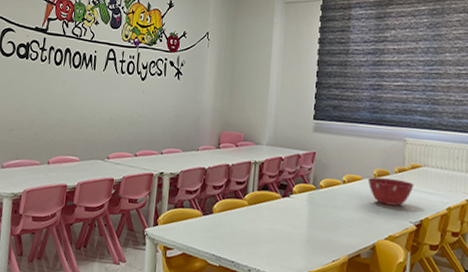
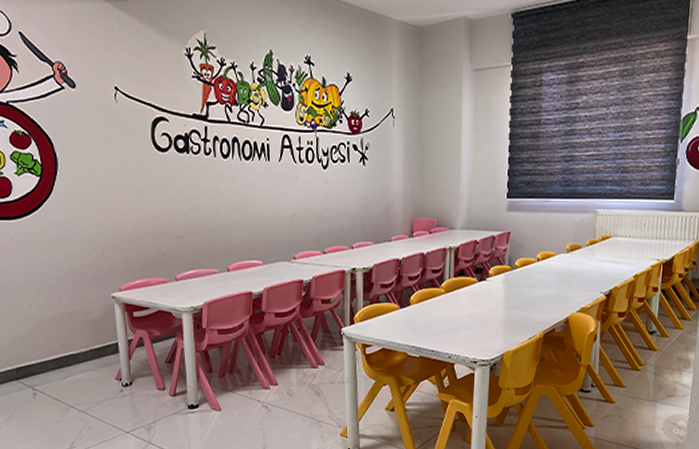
mixing bowl: present [367,177,414,206] -> none [561,252,604,278]

